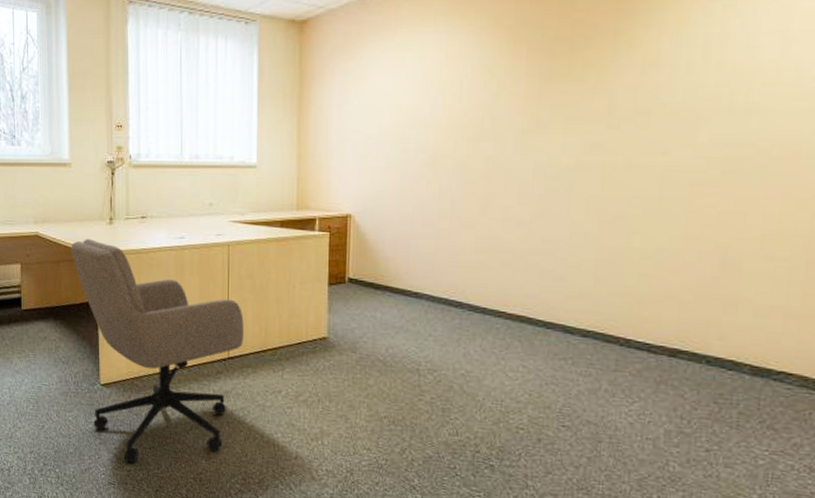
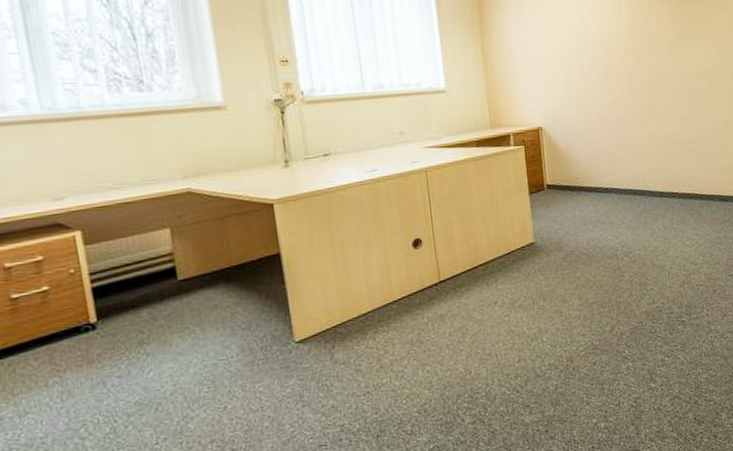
office chair: present [70,238,244,464] -> none [237,185,454,417]

